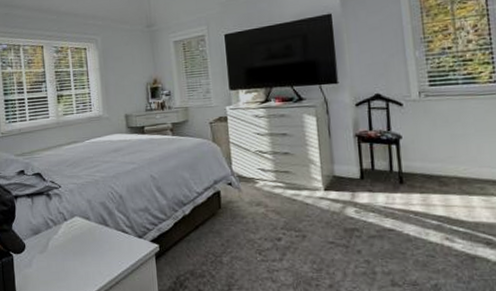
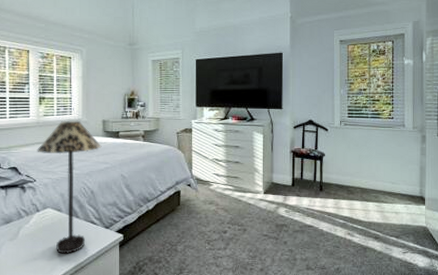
table lamp: none [59,118,127,267] -> present [37,120,102,254]

